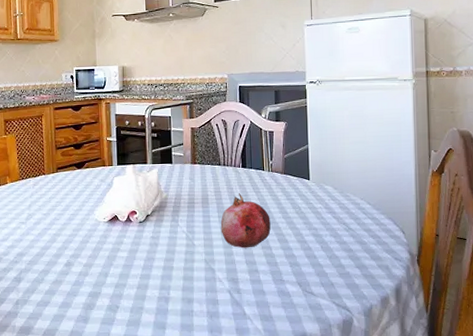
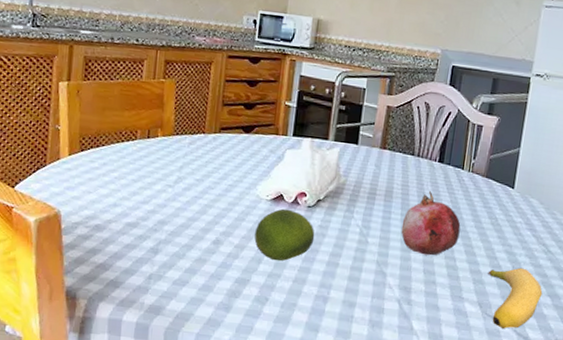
fruit: none [99,227,149,273] -> present [254,208,315,261]
banana: none [301,246,351,303] -> present [488,267,543,330]

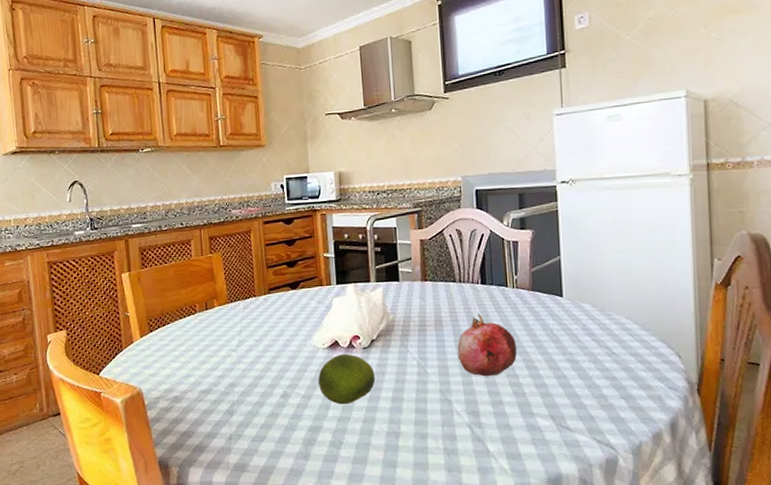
banana: present [488,267,543,330] -> none [554,374,615,439]

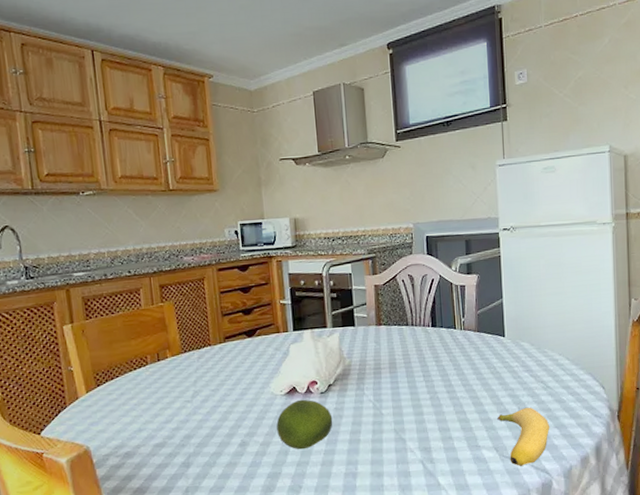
fruit: present [457,313,517,377] -> none [410,355,465,415]
banana: none [554,374,615,439] -> present [497,407,550,467]

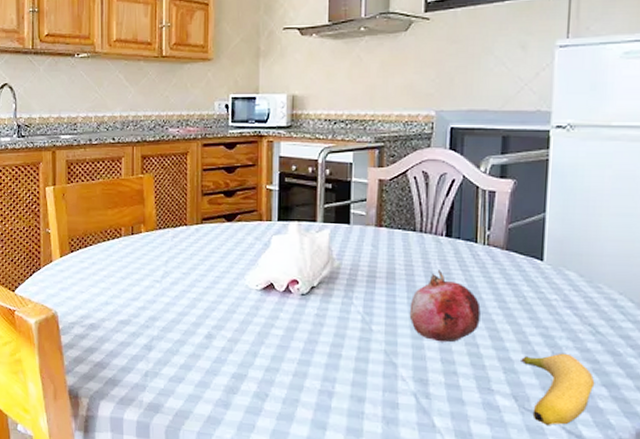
fruit: present [276,399,333,450] -> none [248,298,312,354]
fruit: none [410,355,465,415] -> present [409,270,481,343]

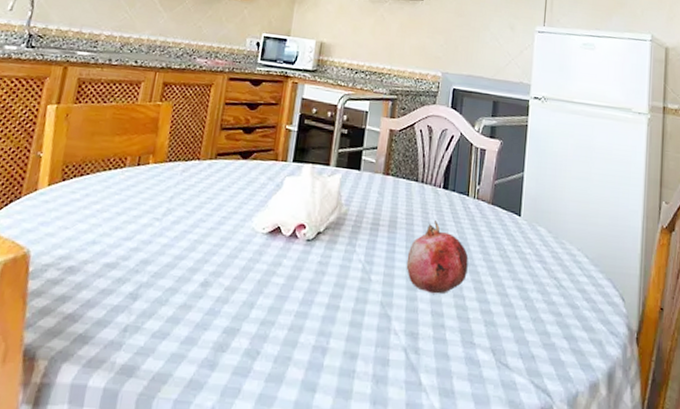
banana: present [521,353,595,426] -> none [499,305,558,381]

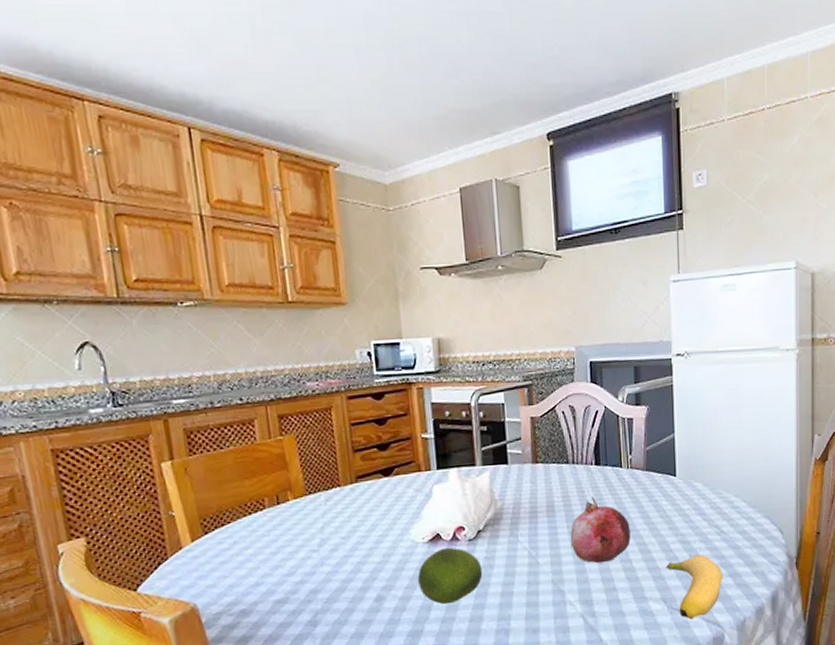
fruit: none [247,243,314,305] -> present [418,547,483,604]
banana: none [499,305,558,381] -> present [666,554,723,620]

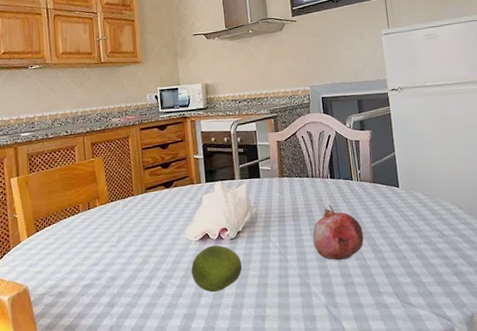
banana: present [666,554,723,620] -> none [396,254,449,314]

